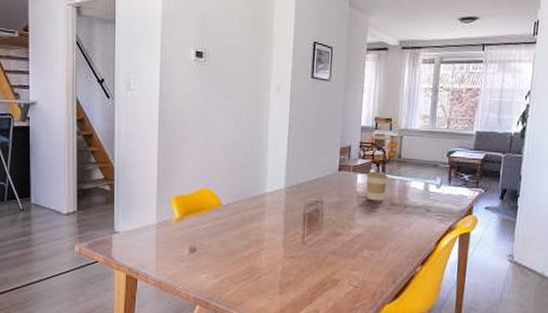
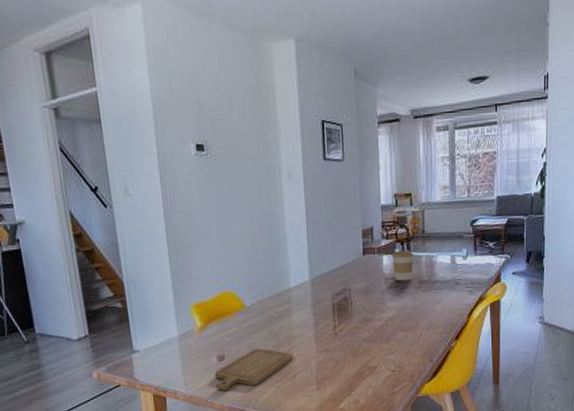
chopping board: none [185,246,260,281] -> present [215,348,293,391]

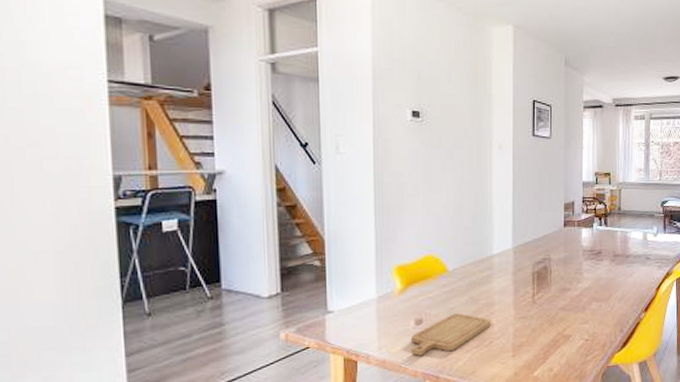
coffee cup: present [391,250,414,282] -> none [590,225,610,254]

